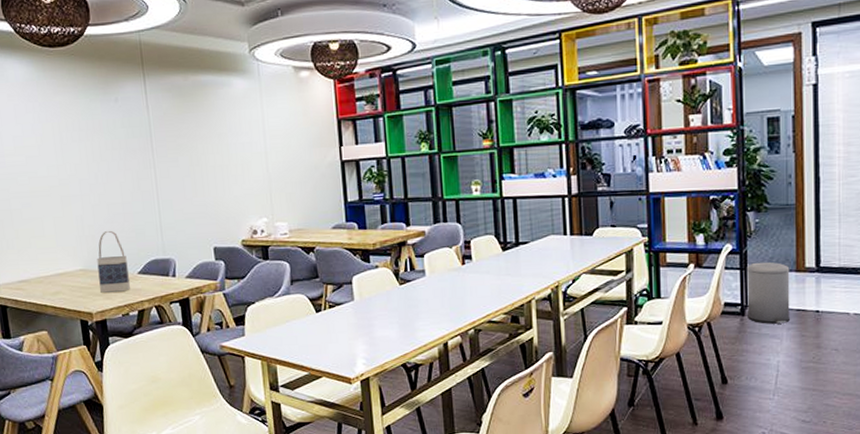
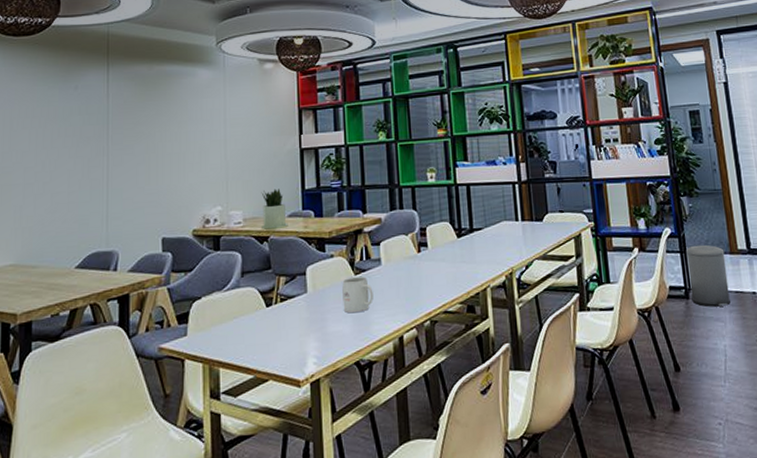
bag: present [97,230,130,293] -> none [30,221,65,291]
planter: none [304,201,333,241] -> present [261,188,288,230]
mug: none [387,287,418,321] -> present [342,277,374,314]

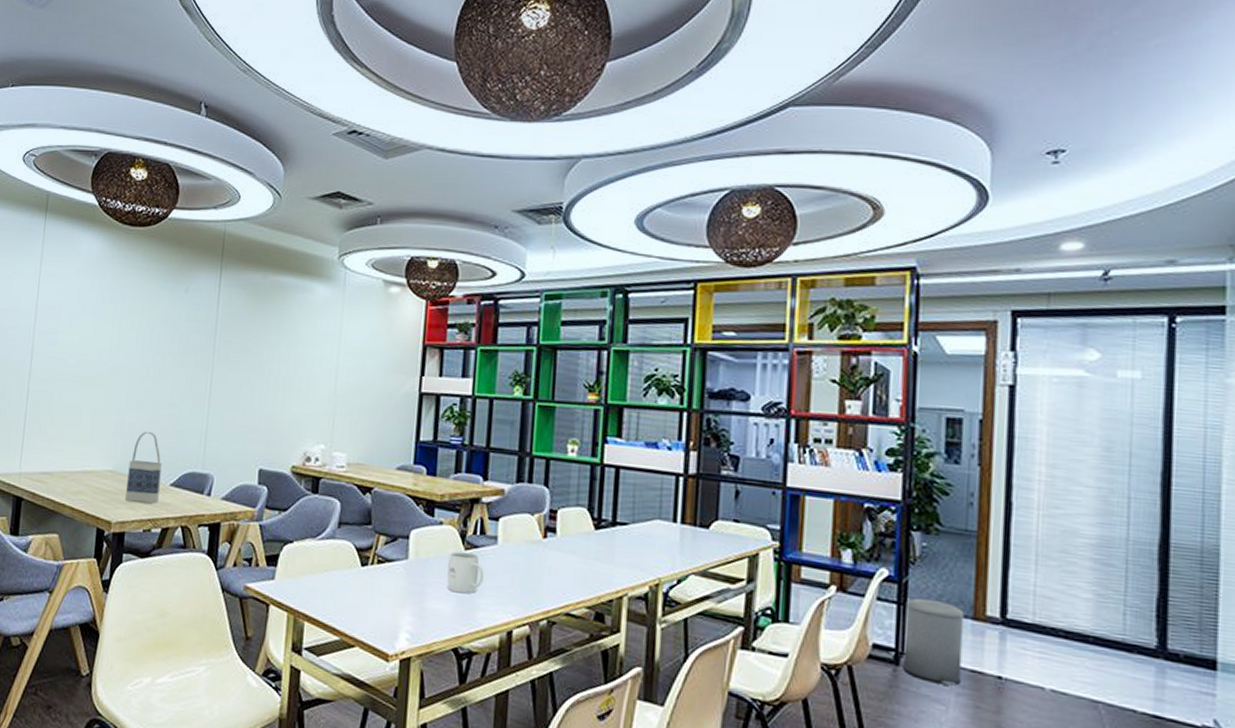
bag: none [30,221,65,291] -> present [125,431,162,504]
planter: present [261,188,288,230] -> none [366,434,396,481]

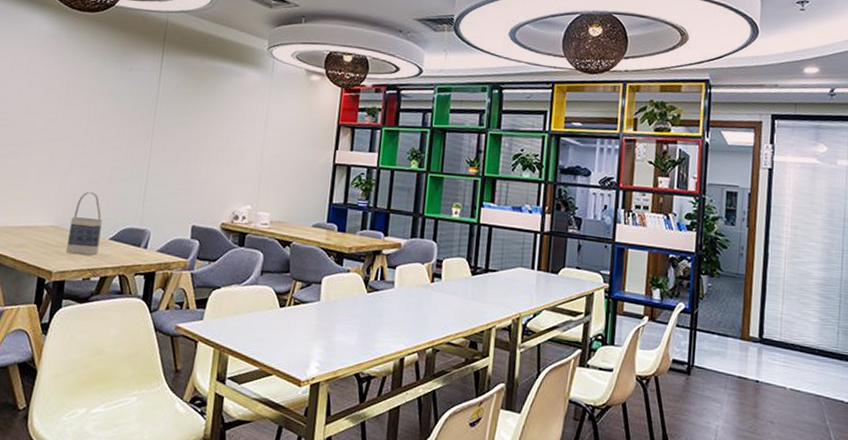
mug: present [446,551,484,594] -> none [351,294,383,329]
pedal bin: present [903,597,965,686] -> none [693,324,735,389]

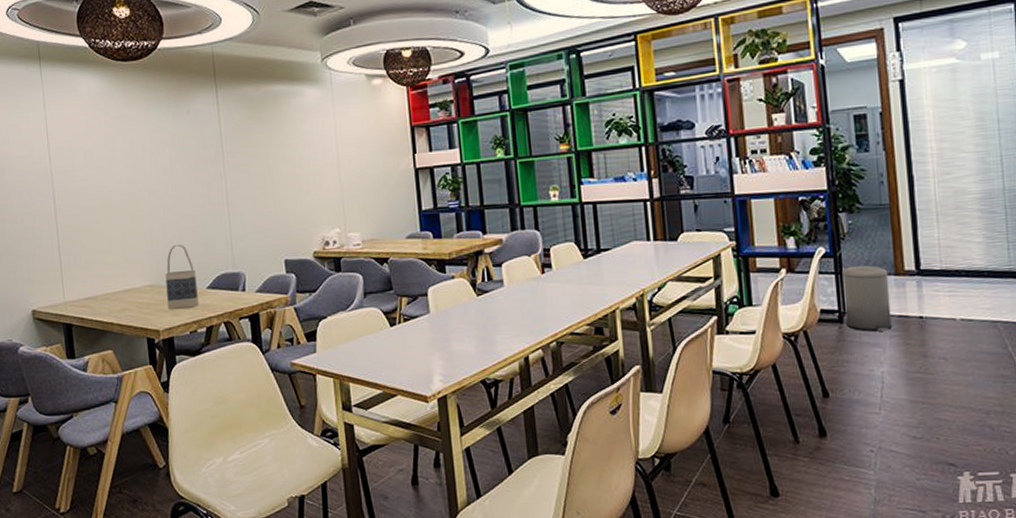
pedal bin: none [693,324,735,389] -> present [841,265,892,332]

